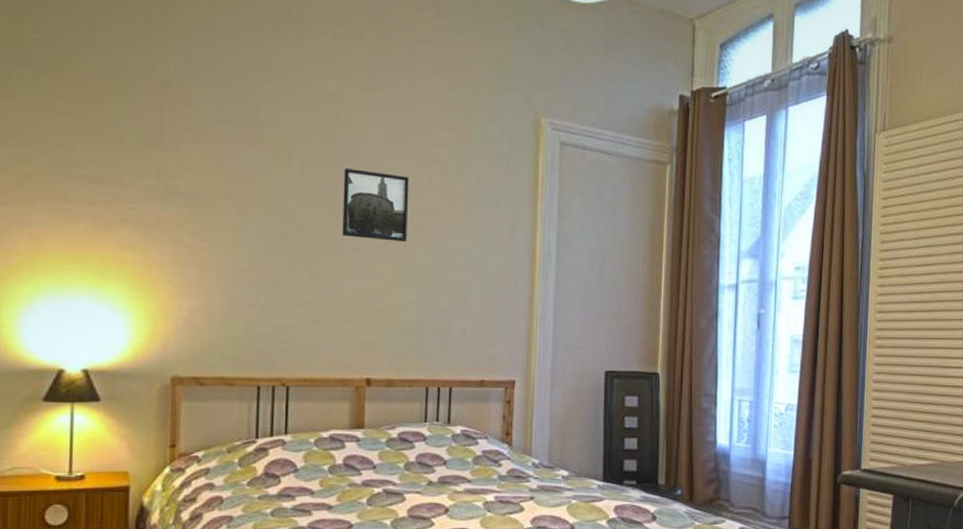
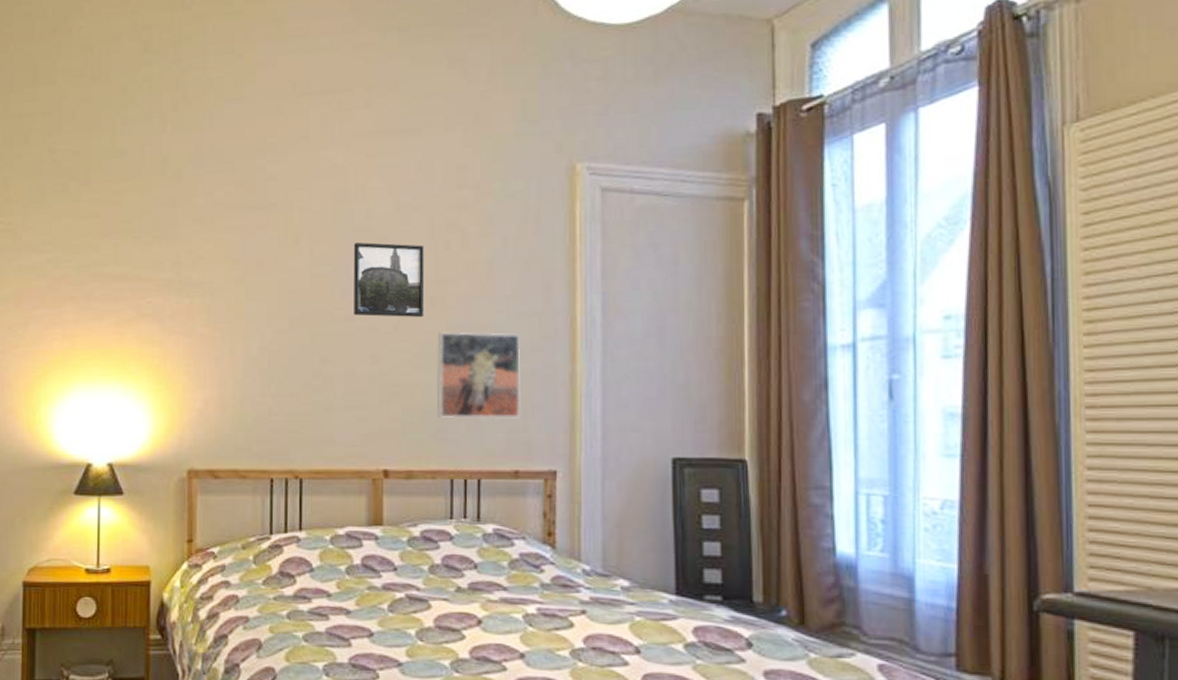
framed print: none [415,256,490,335] -> present [436,332,521,419]

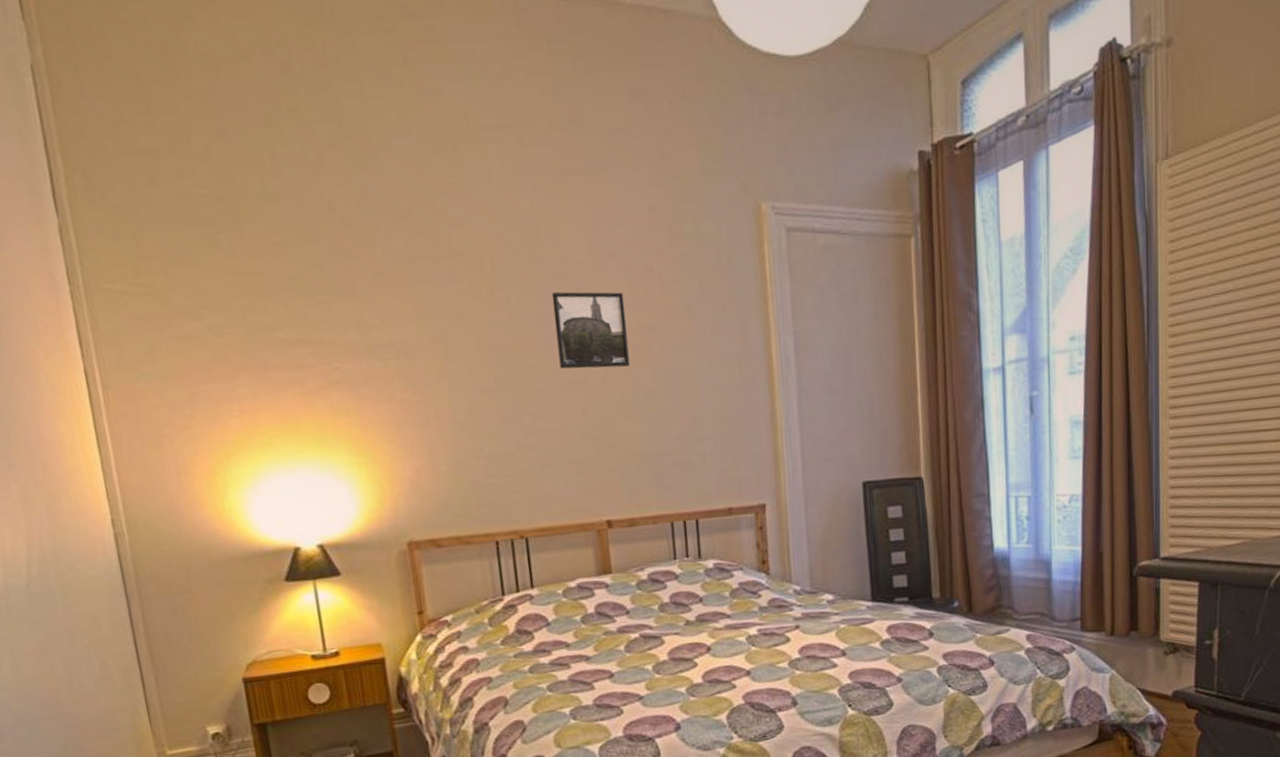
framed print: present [436,332,521,419] -> none [646,376,729,465]

